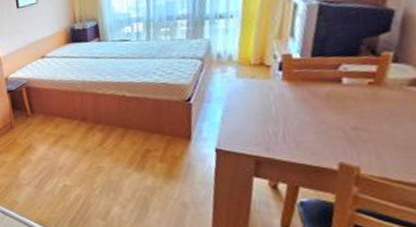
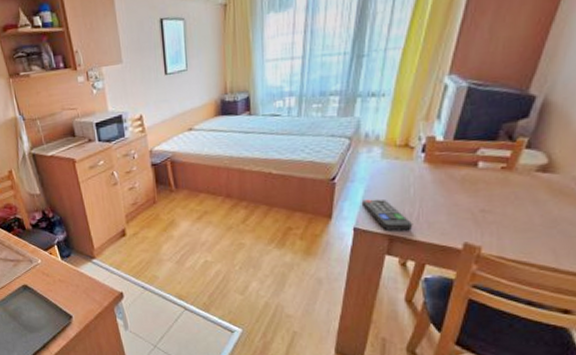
remote control: none [220,118,280,152] -> present [361,199,413,231]

